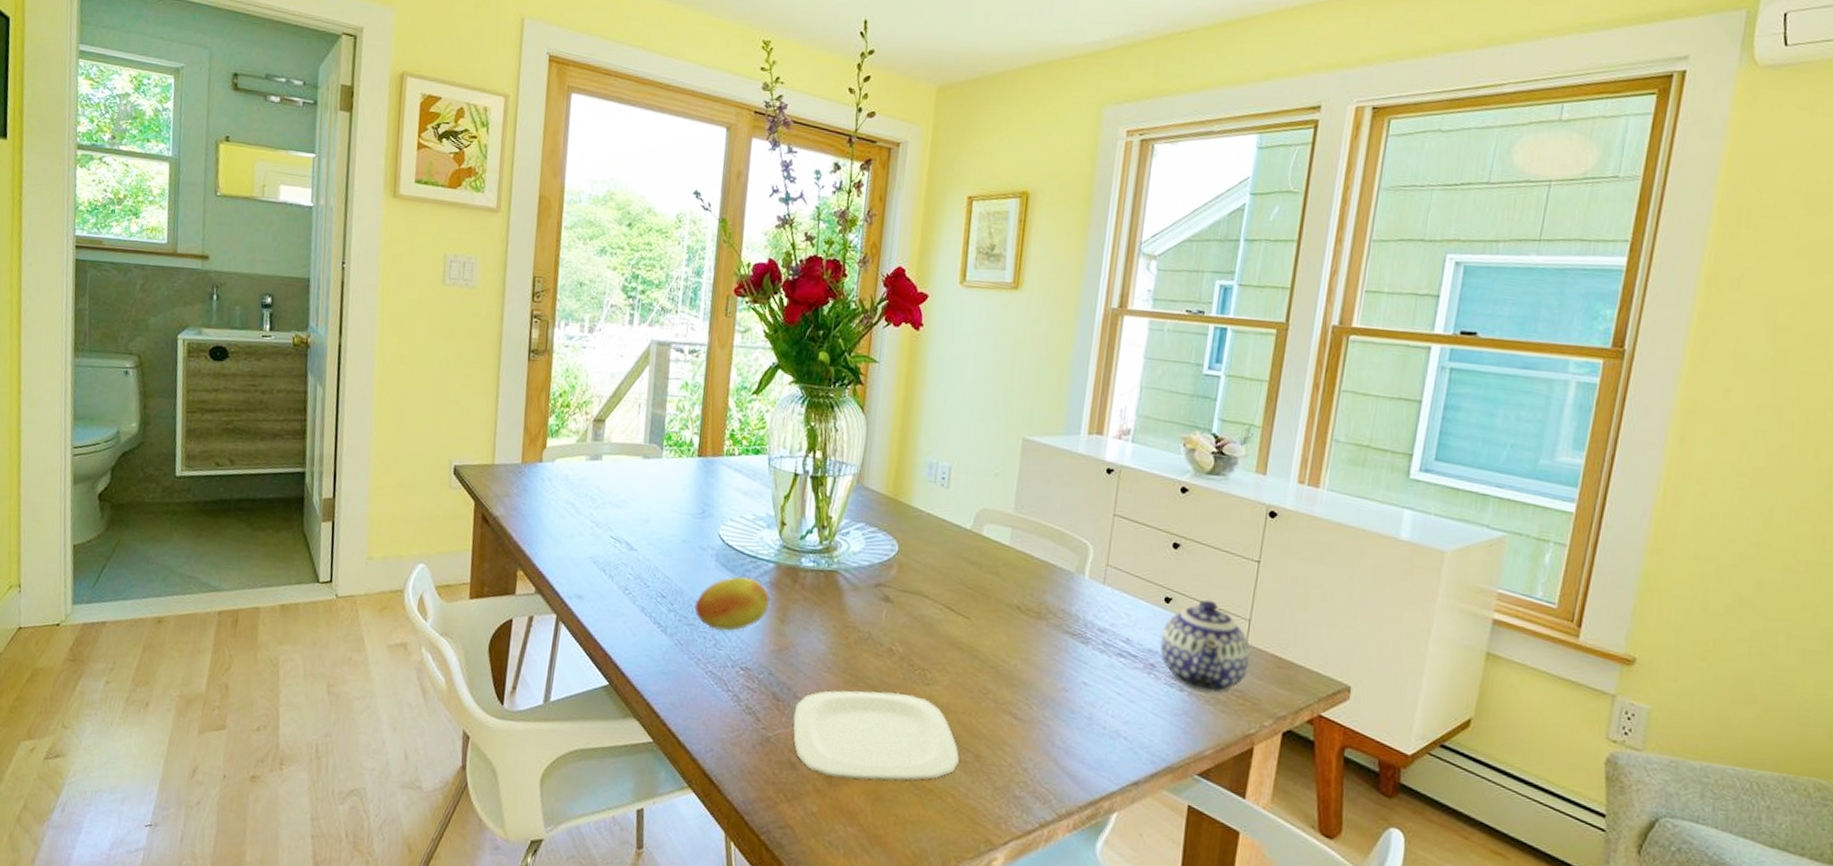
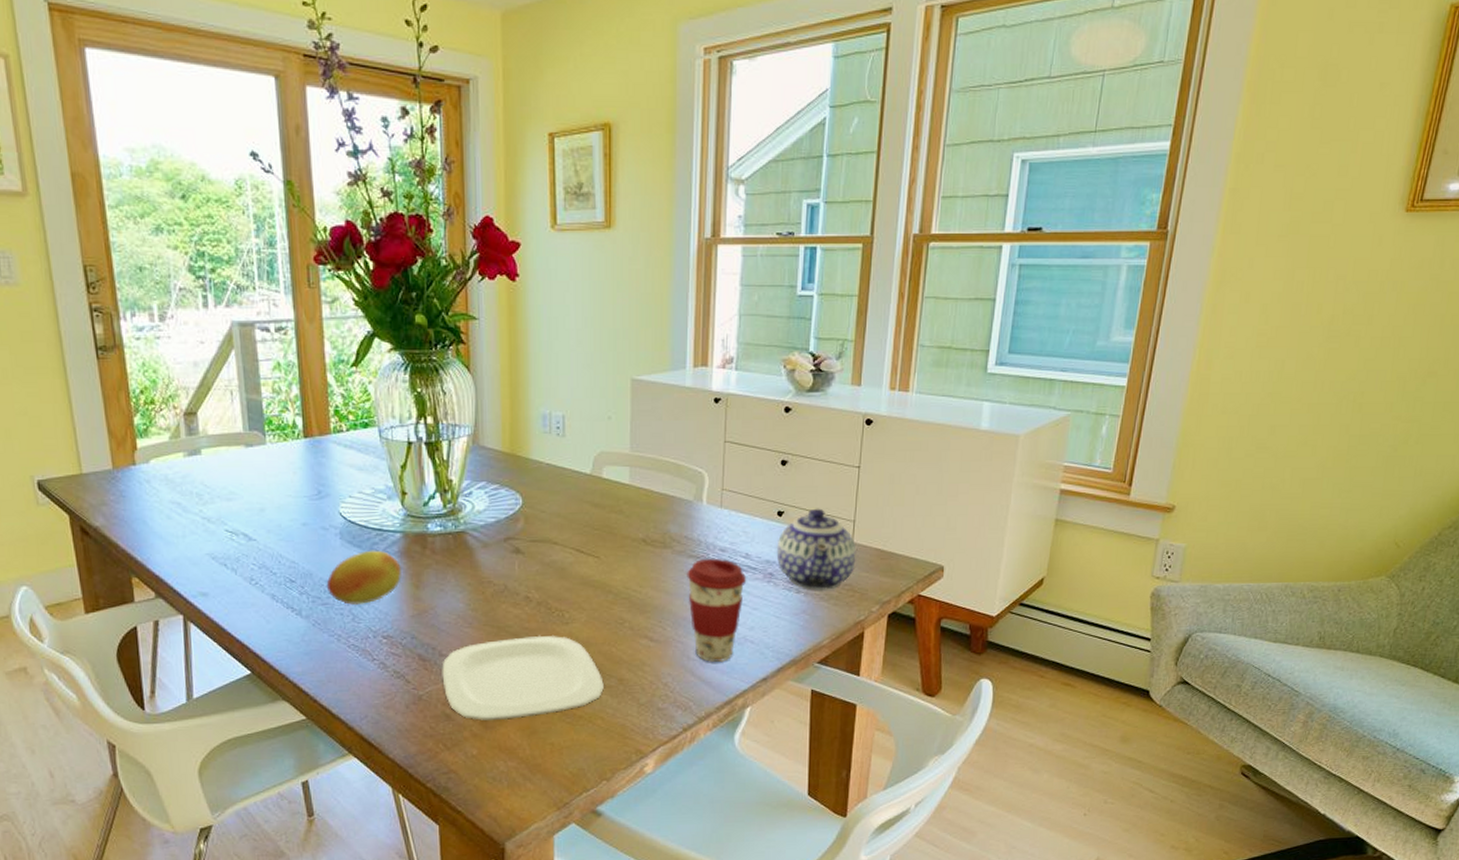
coffee cup: none [1059,637,1126,756] -> present [687,558,747,663]

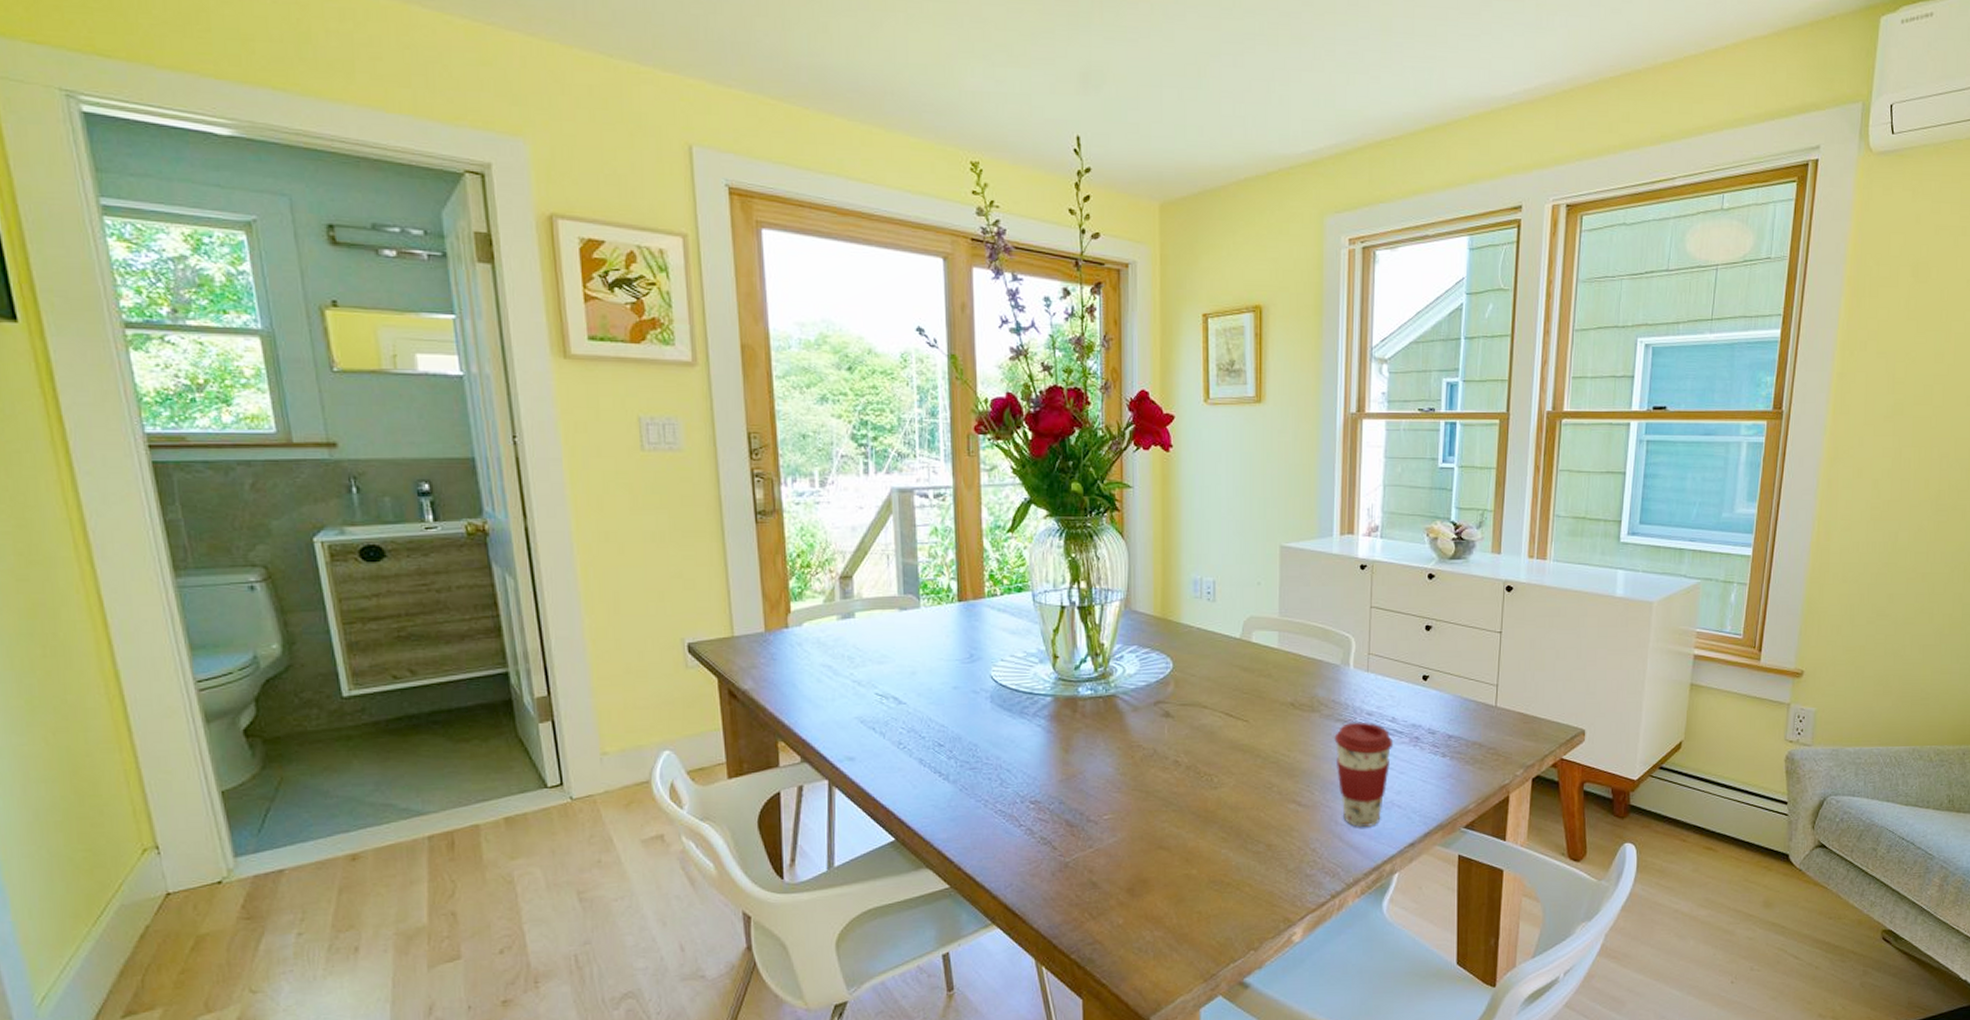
fruit: present [326,550,403,605] -> none [975,713,1052,769]
plate: present [441,635,604,722] -> none [1089,799,1252,889]
teapot: present [776,508,856,590] -> none [1422,672,1500,754]

